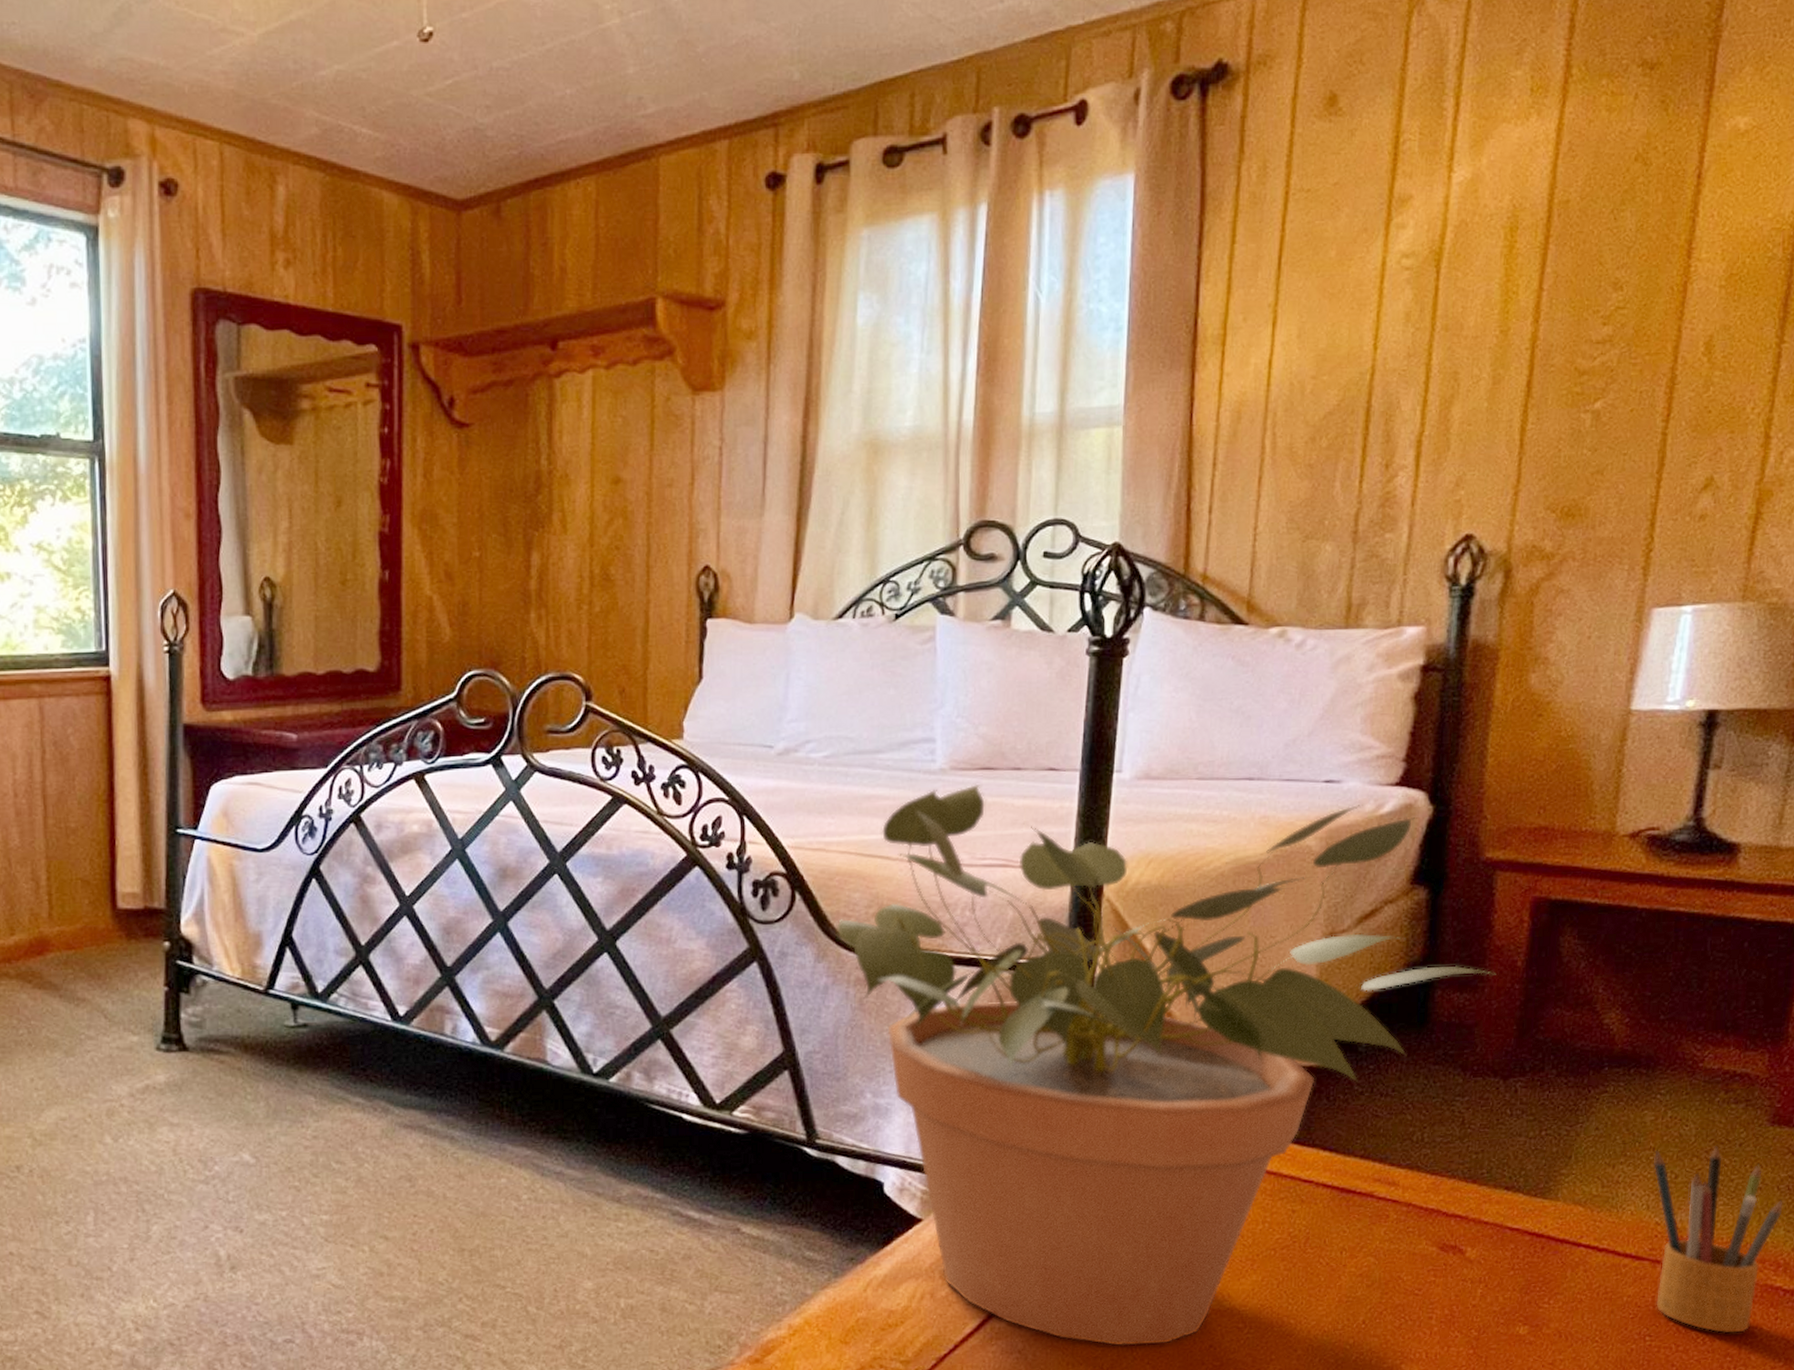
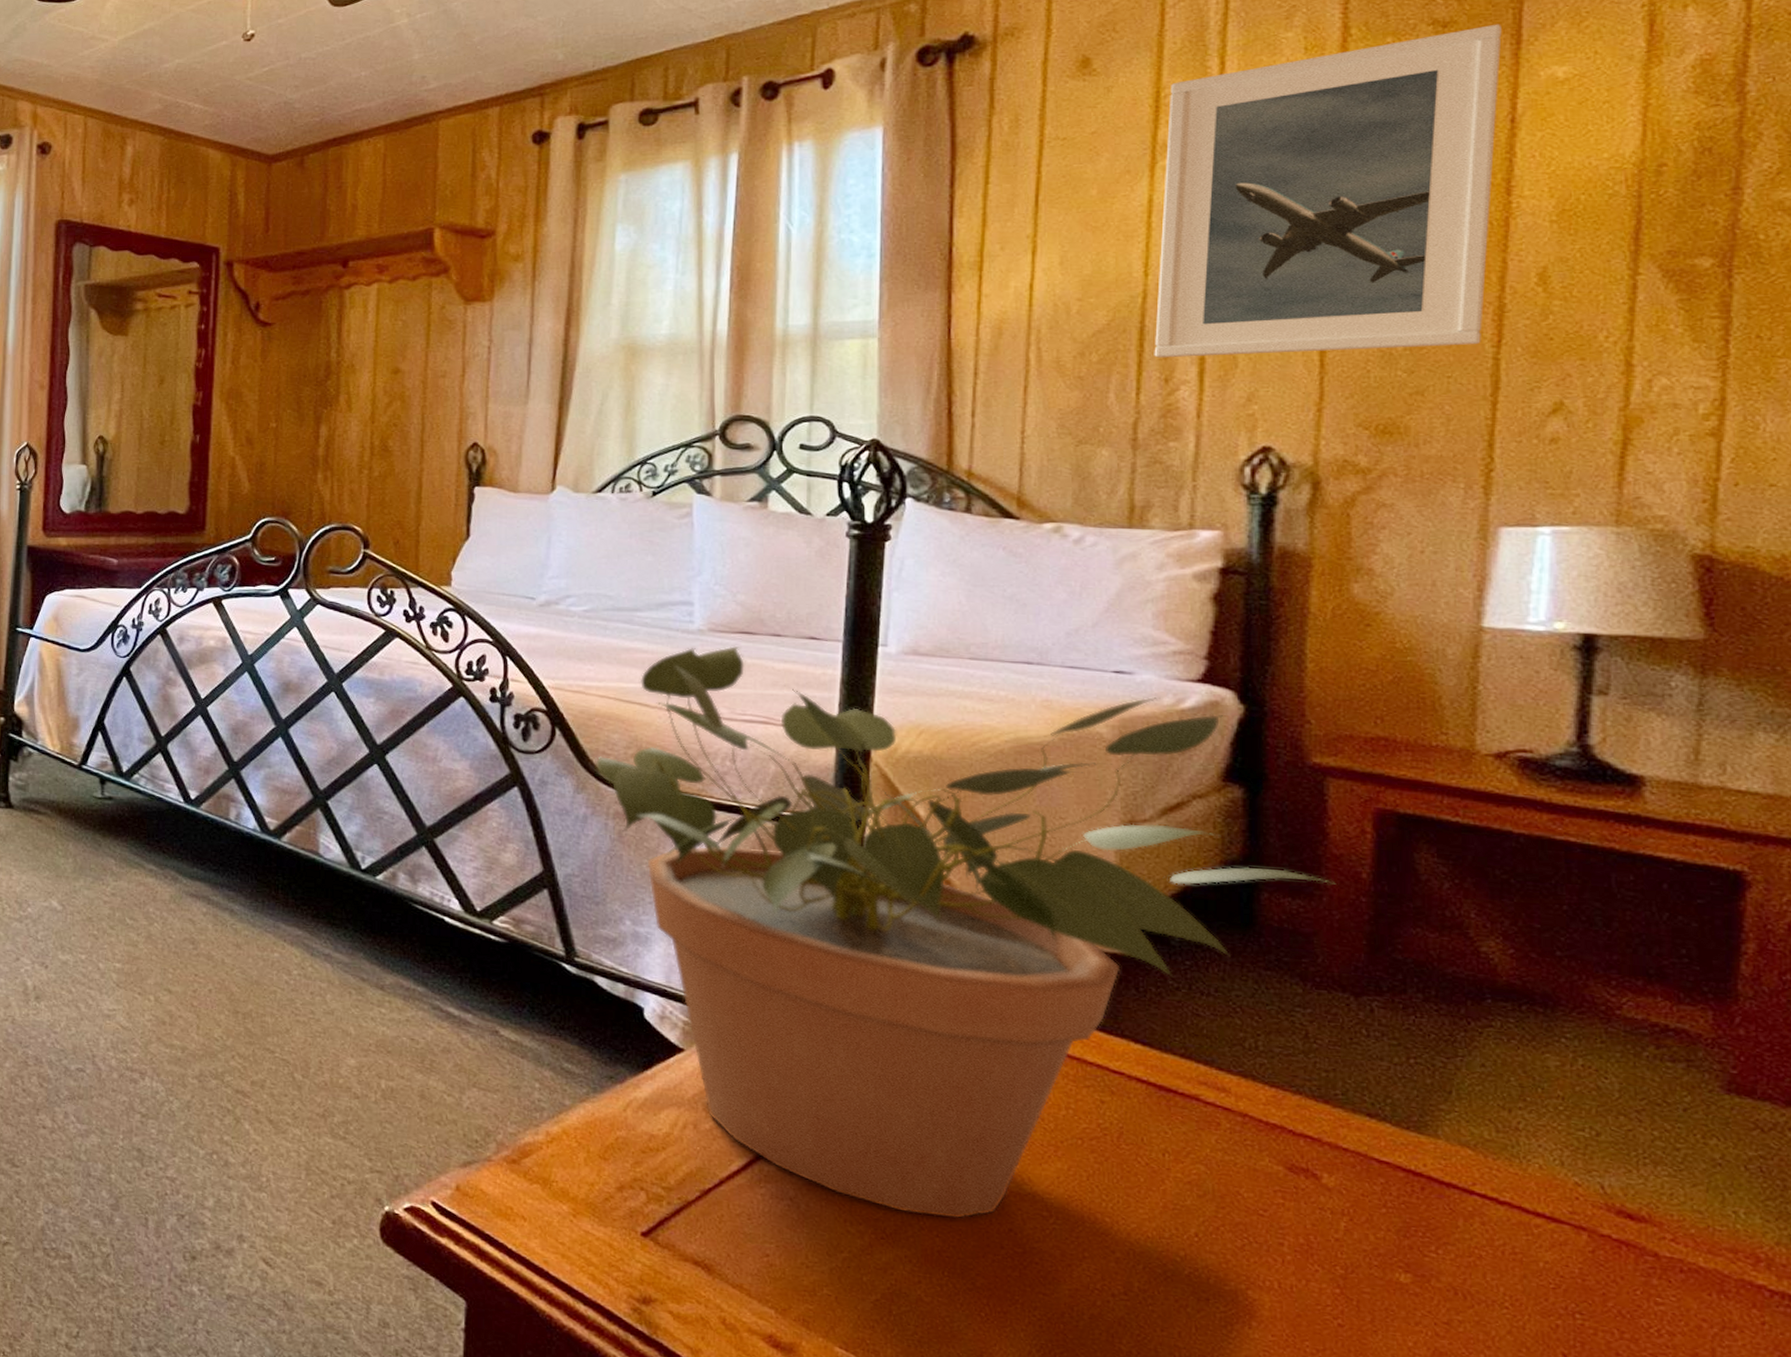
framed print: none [1377,67,1699,441] -> present [1154,24,1502,358]
pencil box: present [1653,1145,1783,1333] -> none [1563,1100,1756,1332]

